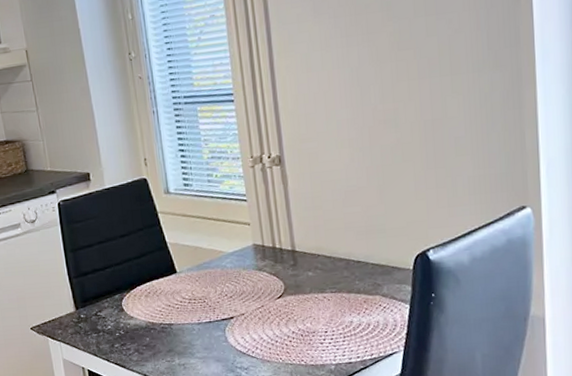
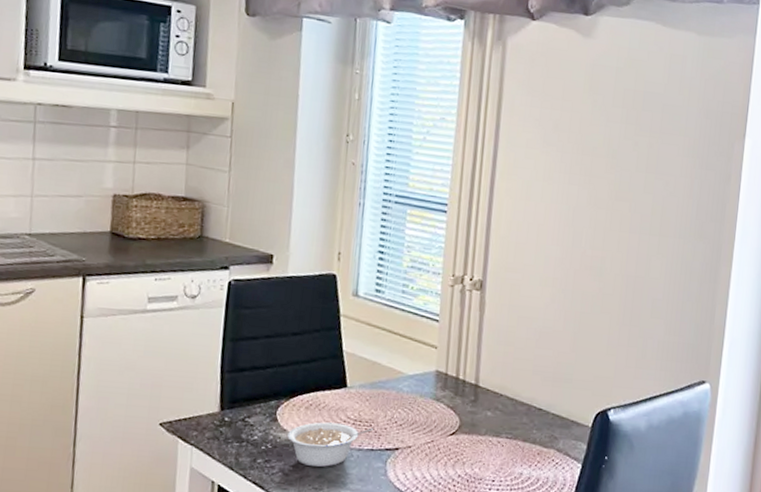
legume: none [135,303,207,344] -> present [287,422,373,468]

